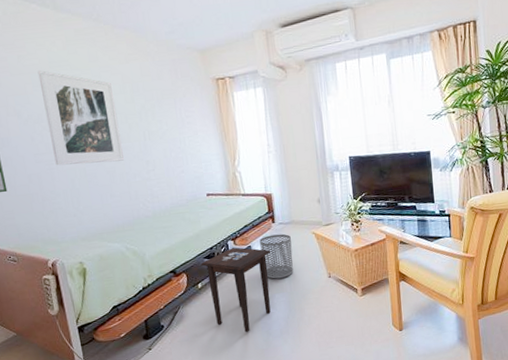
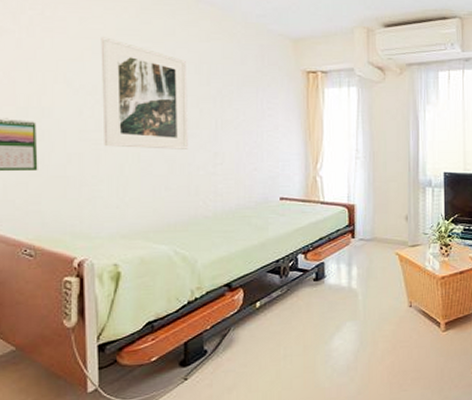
side table: present [200,247,271,333] -> none [262,263,346,367]
waste bin: present [259,233,294,279] -> none [335,251,371,304]

